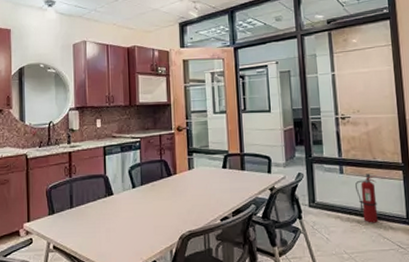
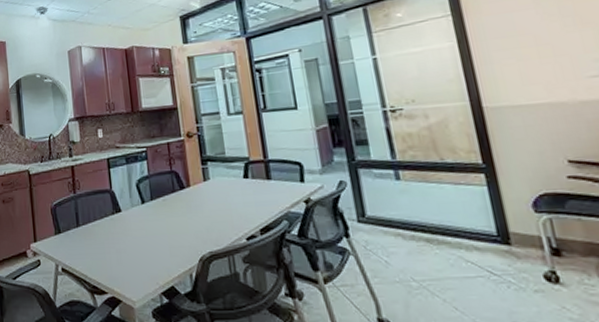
fire extinguisher: present [355,173,378,223] -> none [418,178,456,242]

